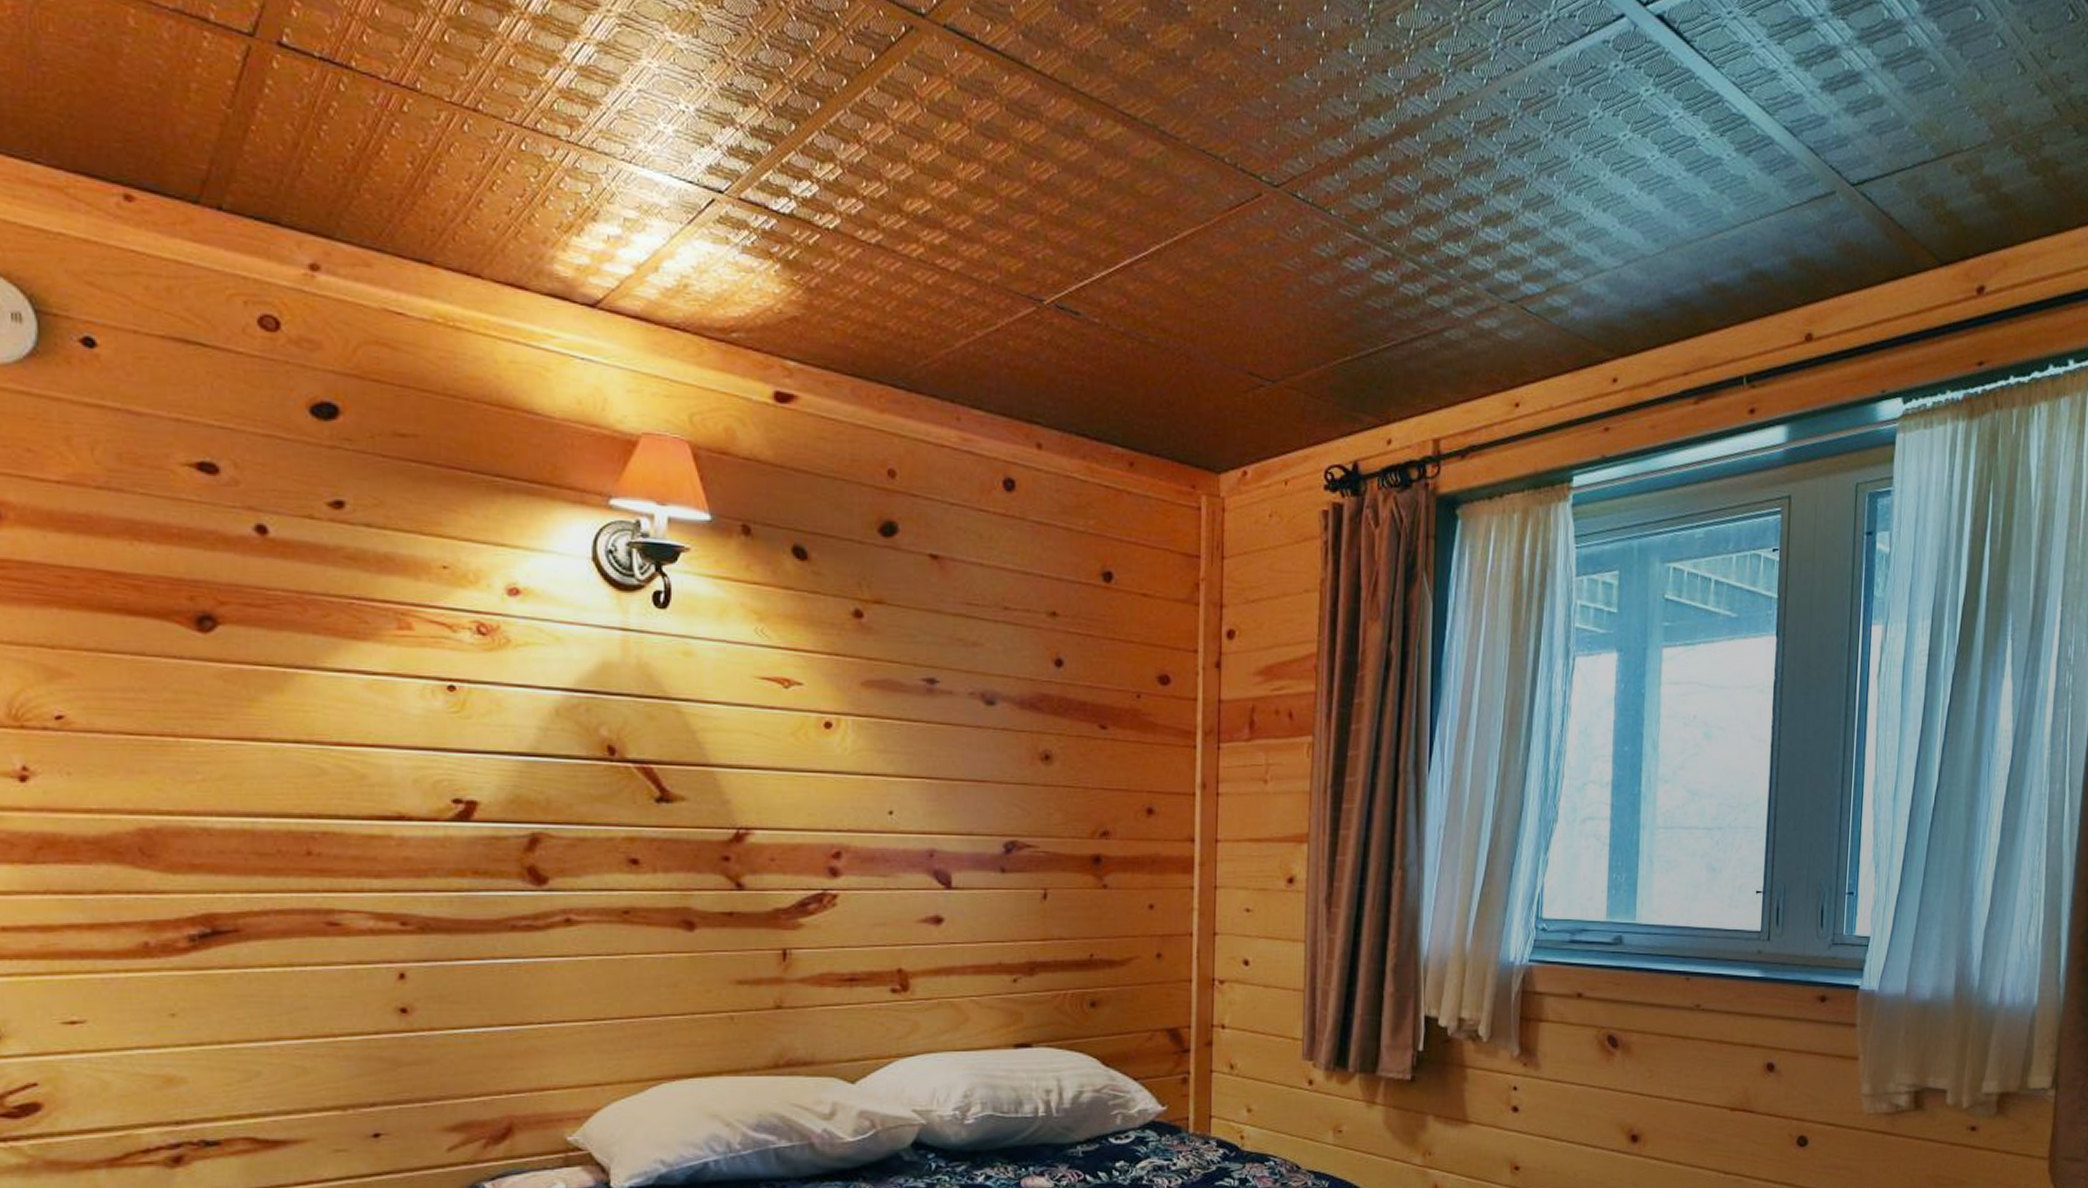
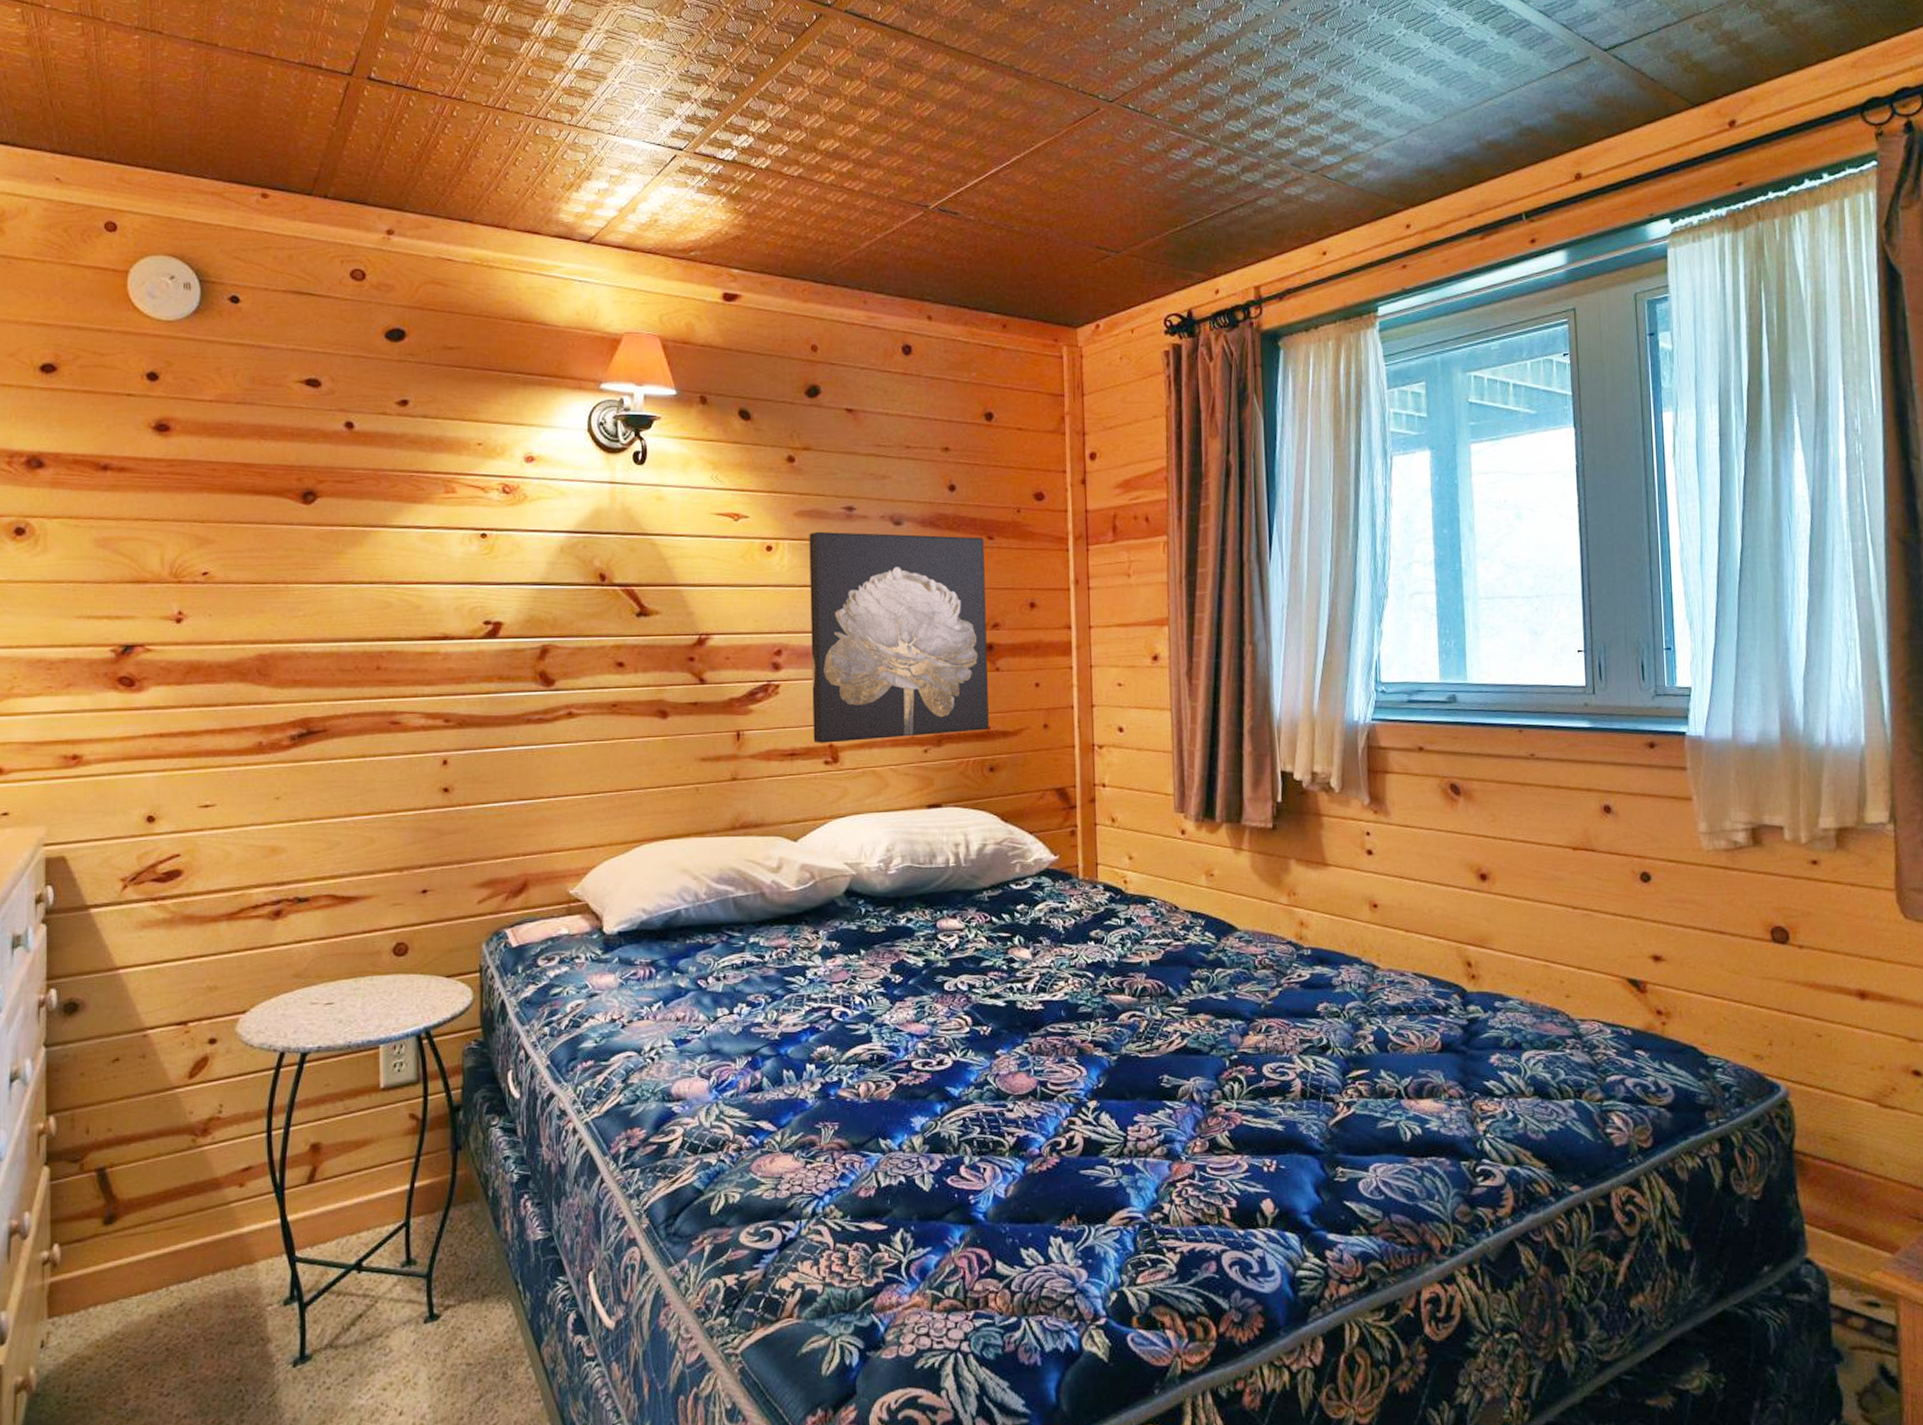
wall art: none [878,707,1095,967] -> present [809,531,989,743]

